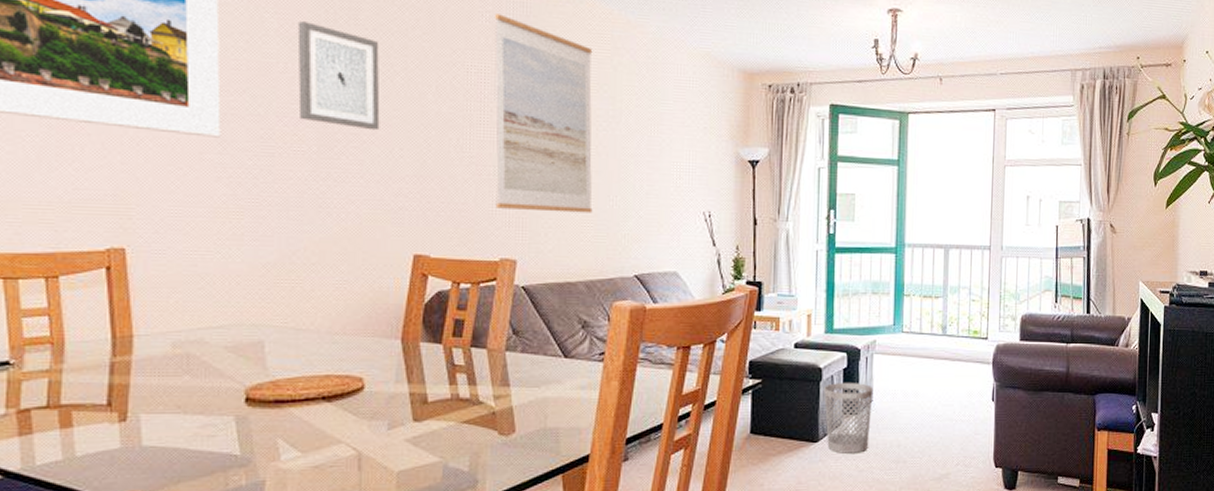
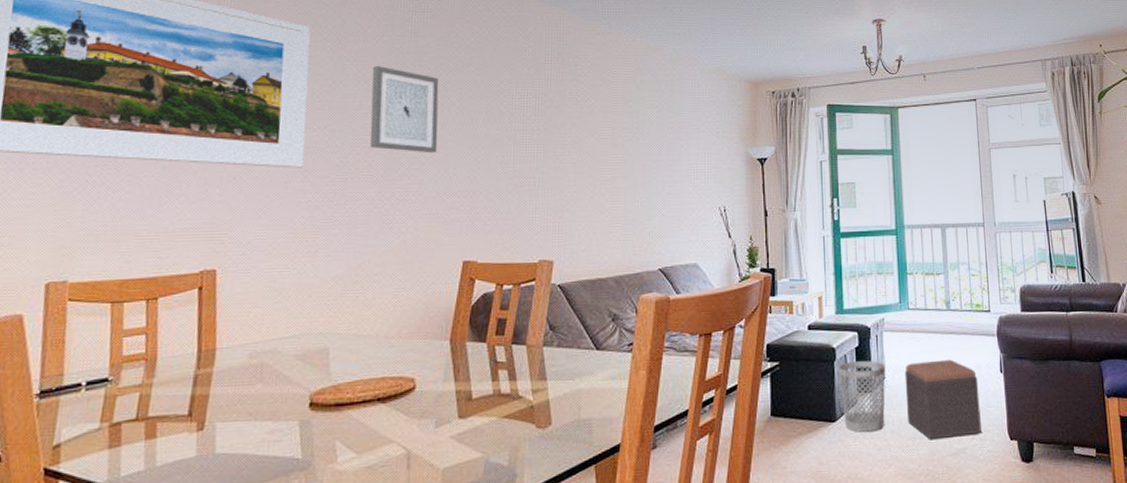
wall art: present [495,14,593,213] -> none [535,48,620,216]
footstool: none [892,385,969,464] -> present [904,359,981,440]

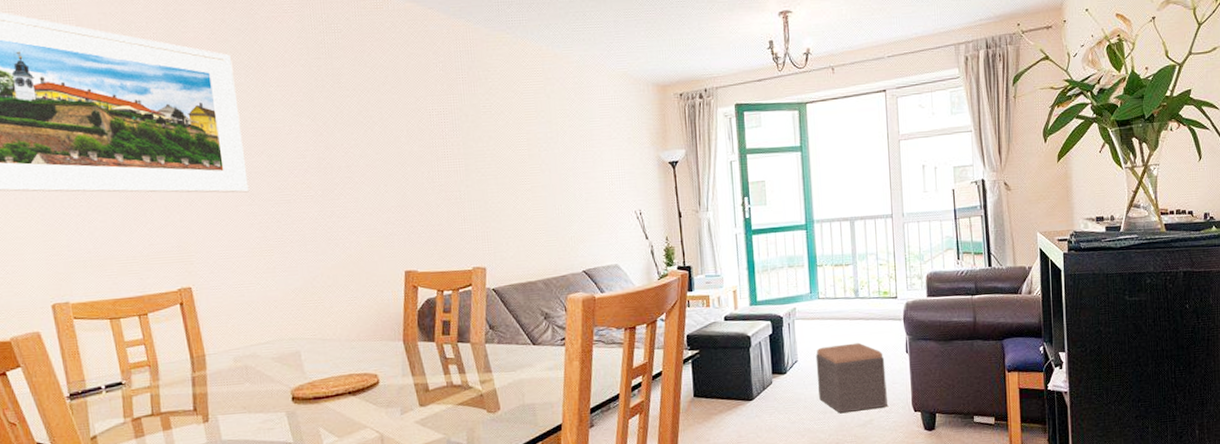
wall art: present [370,66,439,154] -> none [295,90,367,173]
wastebasket: present [838,361,886,432] -> none [754,346,798,409]

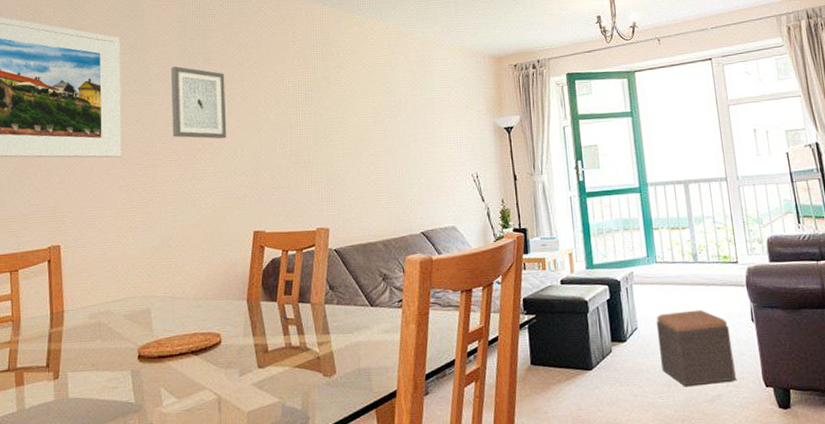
wall art: none [295,90,367,173] -> present [171,66,227,139]

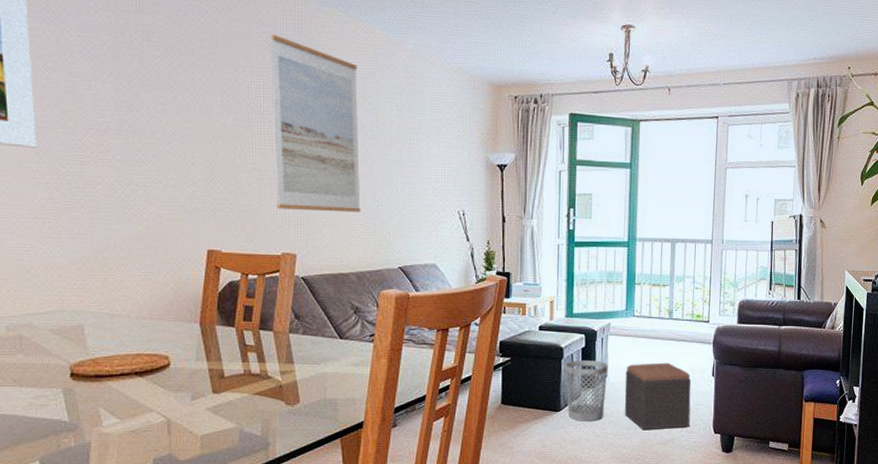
wall art: present [171,66,227,139] -> none [98,43,174,141]
wall art: none [304,41,384,189] -> present [271,34,361,213]
wastebasket: none [591,312,639,380] -> present [565,360,608,421]

